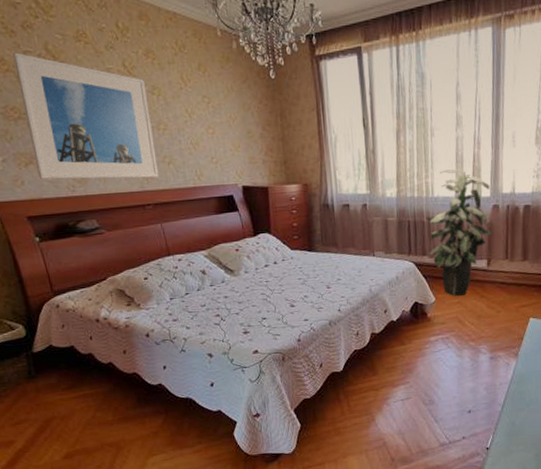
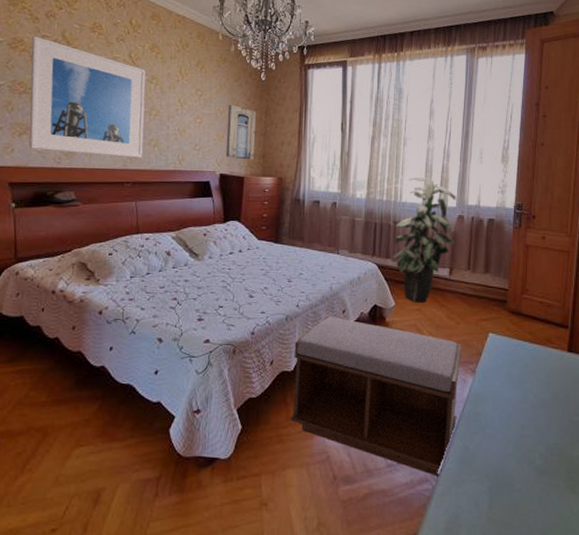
wall art: none [239,109,275,169] -> present [226,104,256,160]
bench: none [340,317,504,450] -> present [290,316,462,476]

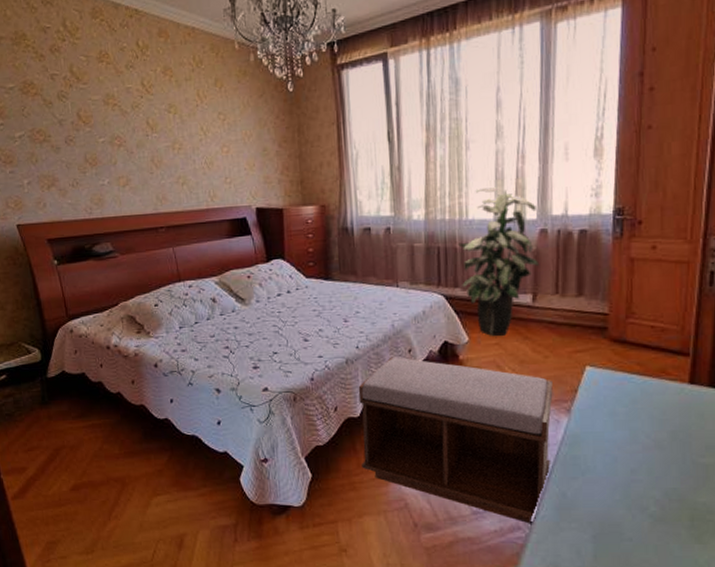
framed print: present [29,36,146,158] -> none [41,76,172,202]
wall art: present [226,104,256,160] -> none [255,125,291,189]

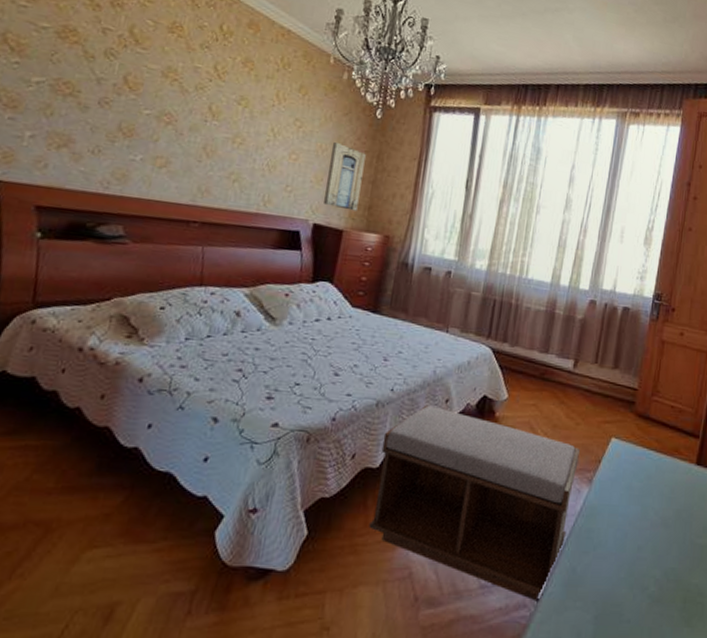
wall art: none [255,125,291,189] -> present [324,141,366,211]
indoor plant: present [457,186,540,336] -> none [511,250,590,398]

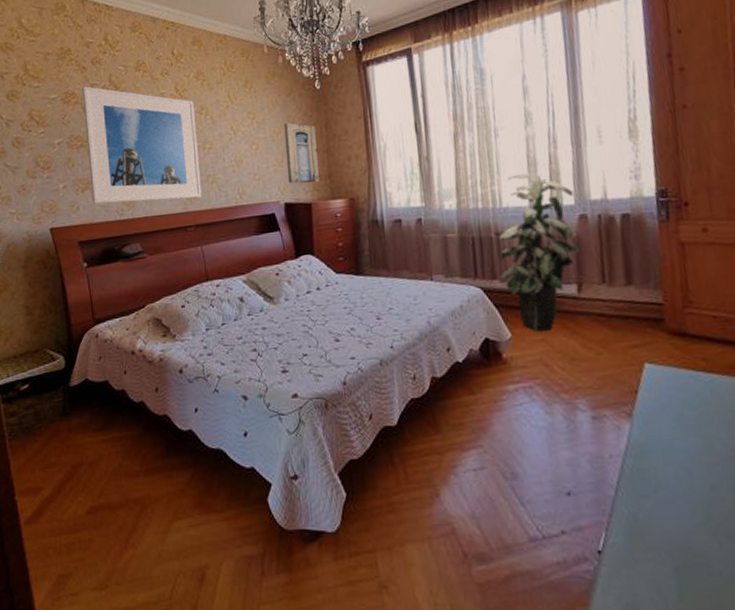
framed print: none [69,26,234,193] -> present [82,86,202,204]
bench: present [369,405,580,602] -> none [394,356,616,554]
indoor plant: none [511,250,590,398] -> present [492,172,583,331]

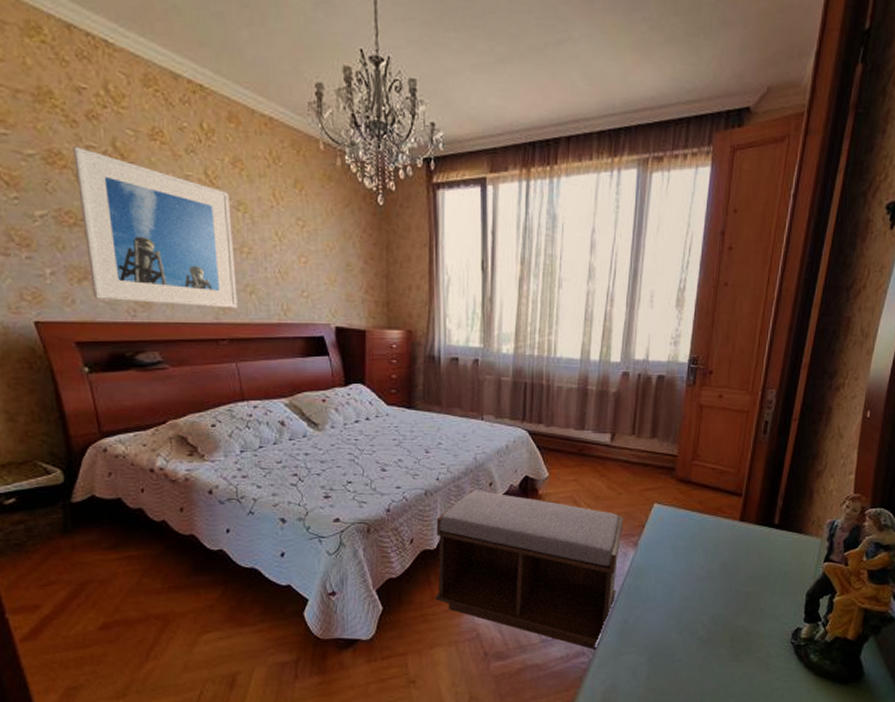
wall art: present [283,122,319,184] -> none [338,237,376,309]
bench: none [394,356,616,554] -> present [435,489,623,650]
indoor plant: present [492,172,583,331] -> none [543,326,621,472]

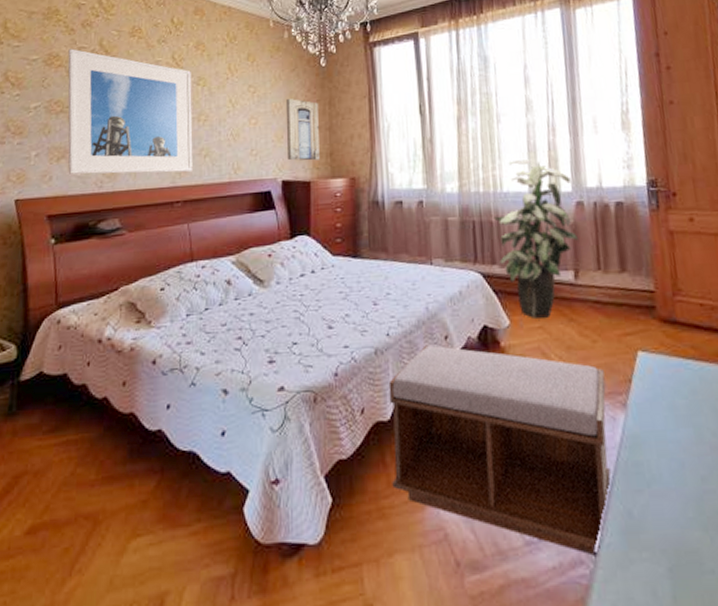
wall art: none [338,237,376,309] -> present [285,98,320,161]
indoor plant: none [543,326,621,472] -> present [492,158,579,319]

